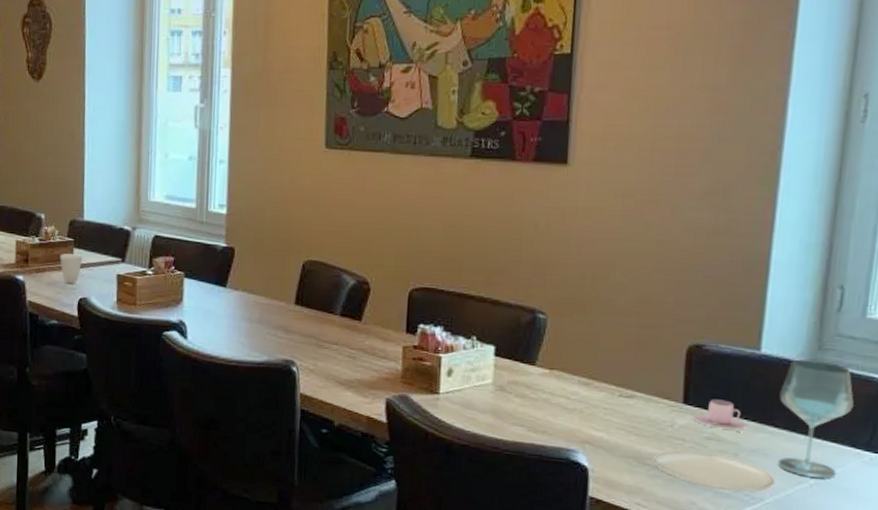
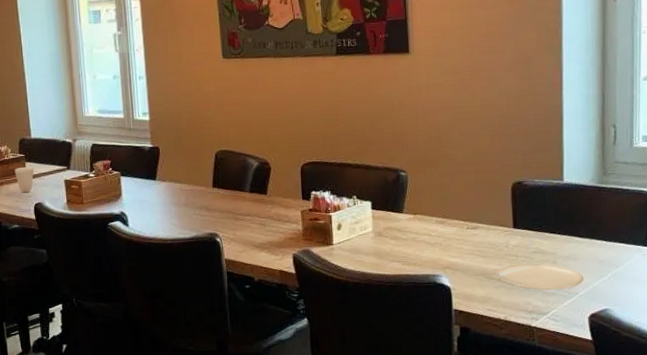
teacup: present [693,399,748,433] -> none [522,221,561,245]
wine glass: present [778,359,854,478] -> none [580,183,632,271]

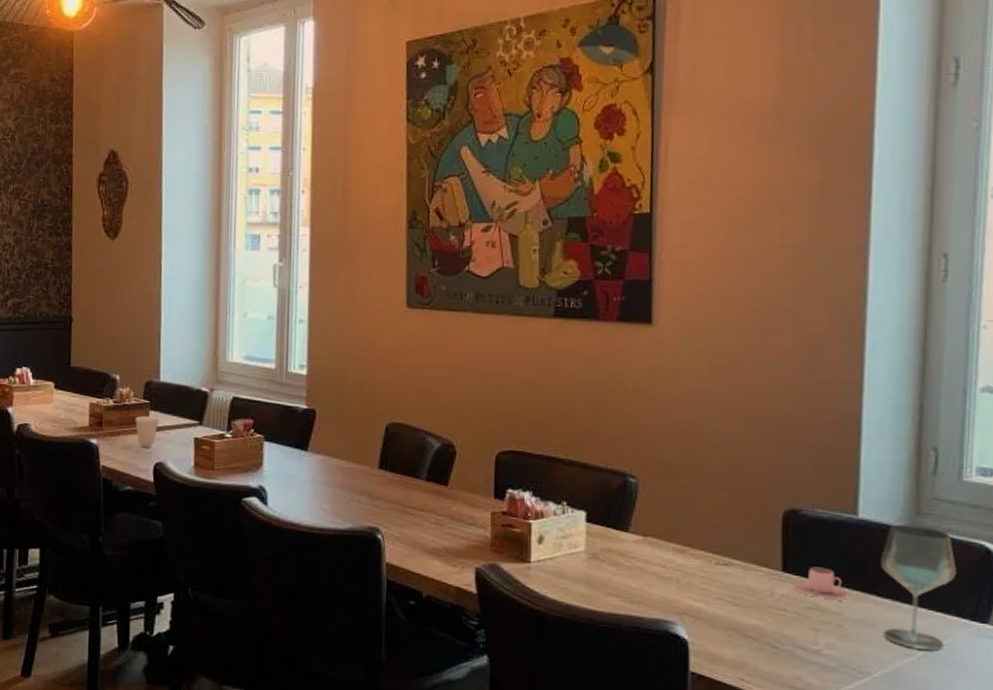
plate: present [496,263,585,290] -> none [754,620,883,666]
teacup: none [522,221,561,245] -> present [794,566,850,603]
wine glass: none [580,183,632,271] -> present [880,524,956,650]

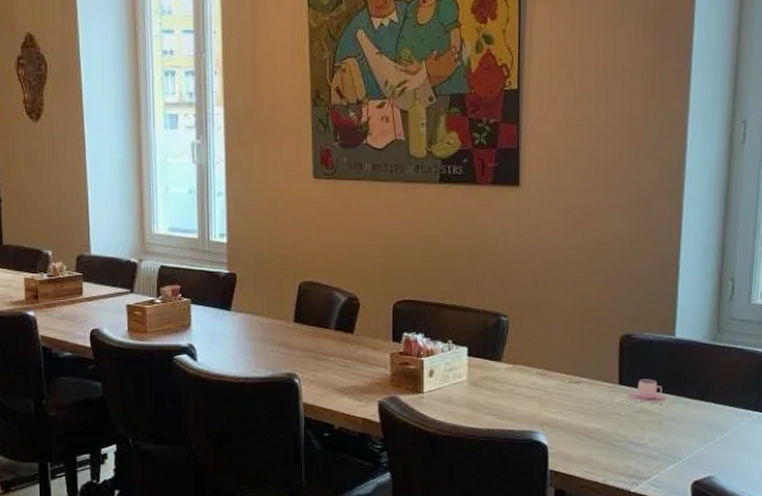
cup: present [135,415,158,448] -> none [69,287,92,317]
wine glass: present [880,524,956,650] -> none [690,341,744,436]

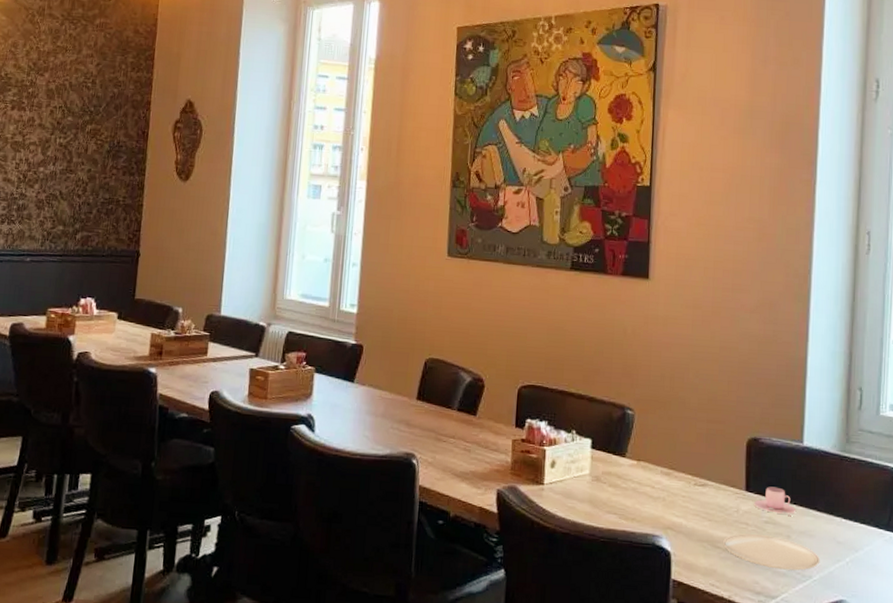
plate: none [598,423,691,454] -> present [723,533,821,571]

